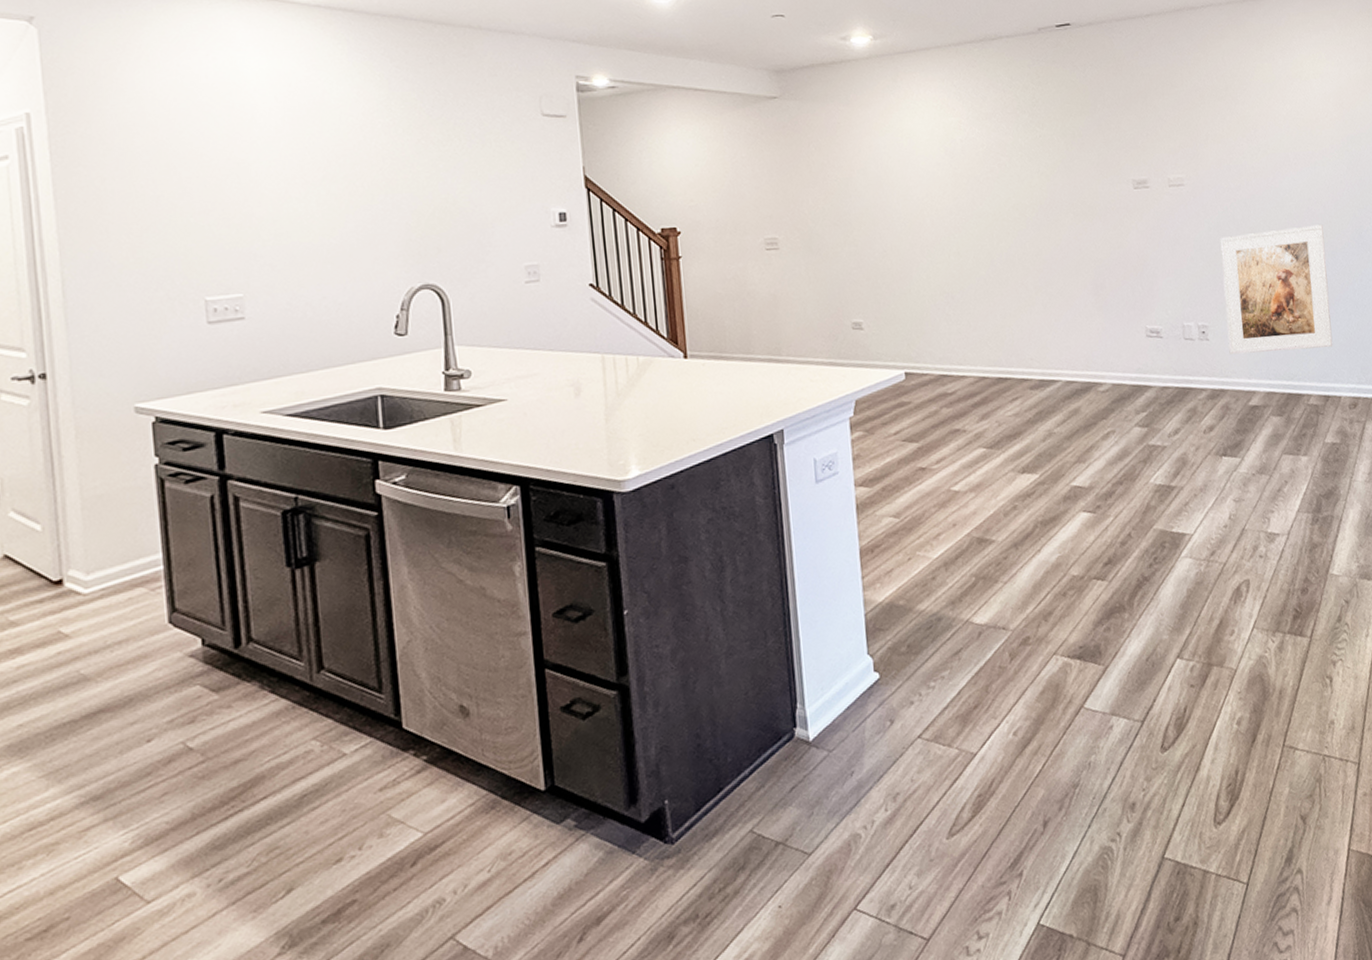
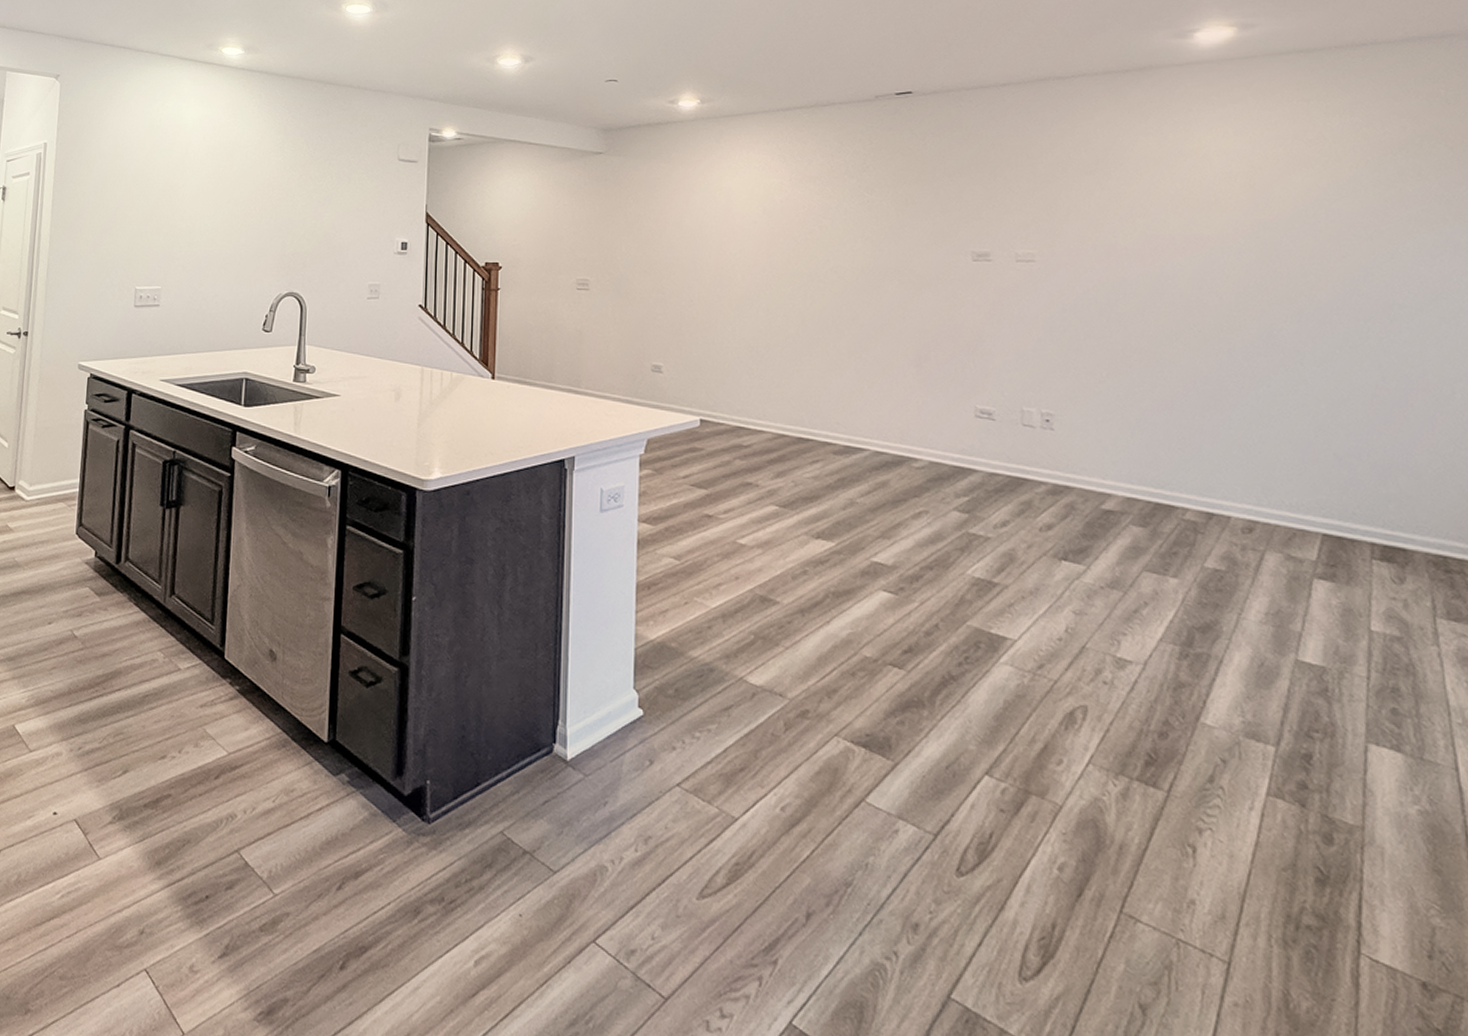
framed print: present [1220,224,1333,355] -> none [1076,317,1223,459]

